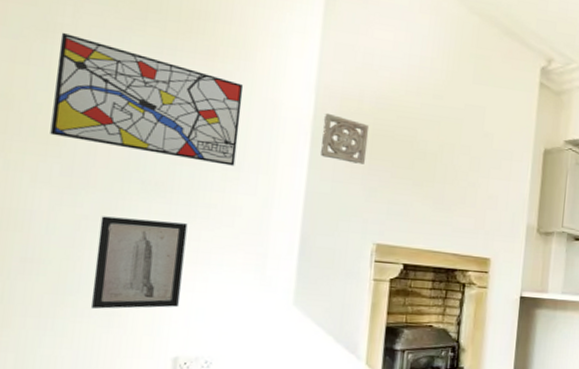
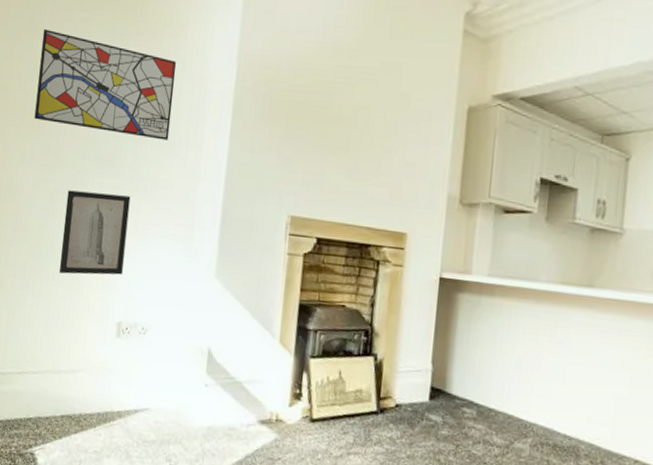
wall ornament: present [320,112,370,164] -> none [240,82,286,133]

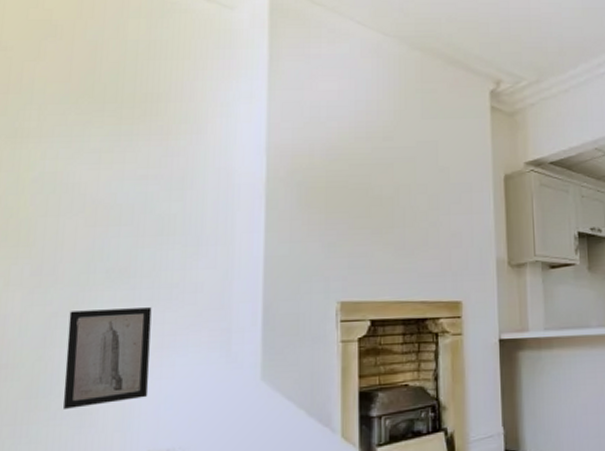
wall art: present [34,28,177,140] -> none [20,135,197,242]

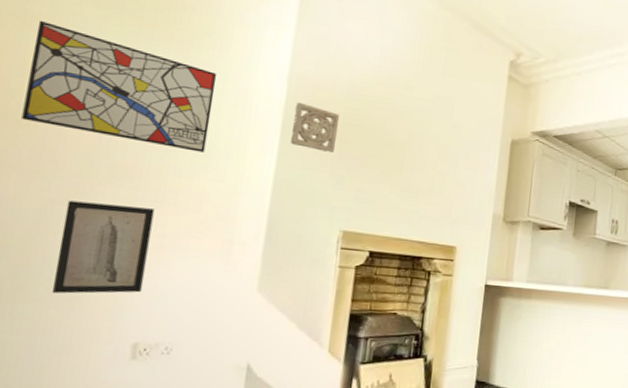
wall art: none [20,135,197,242] -> present [21,20,217,153]
wall ornament: none [275,172,323,220] -> present [290,101,340,153]

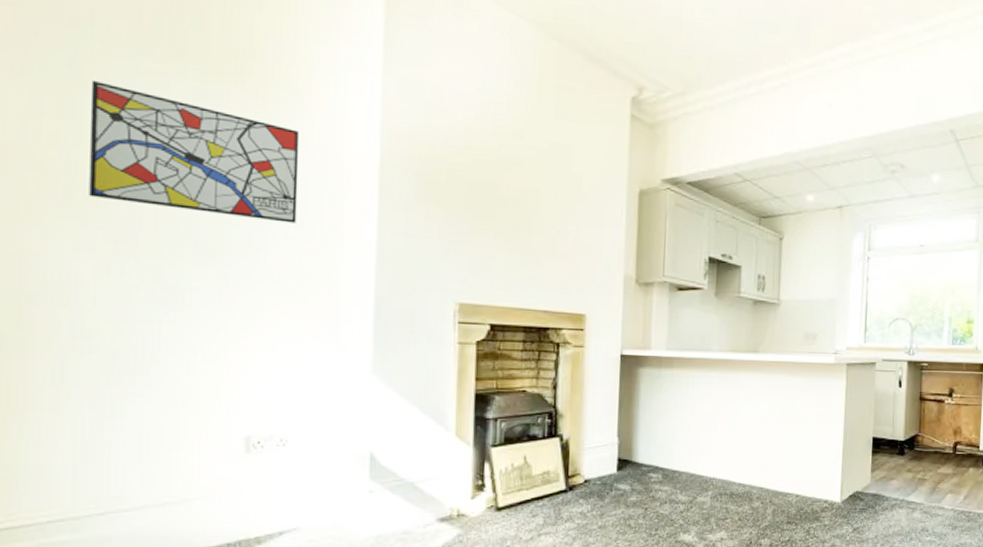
wall art: present [51,200,155,294] -> none [150,285,249,387]
wall ornament: present [290,101,340,153] -> none [390,159,443,215]

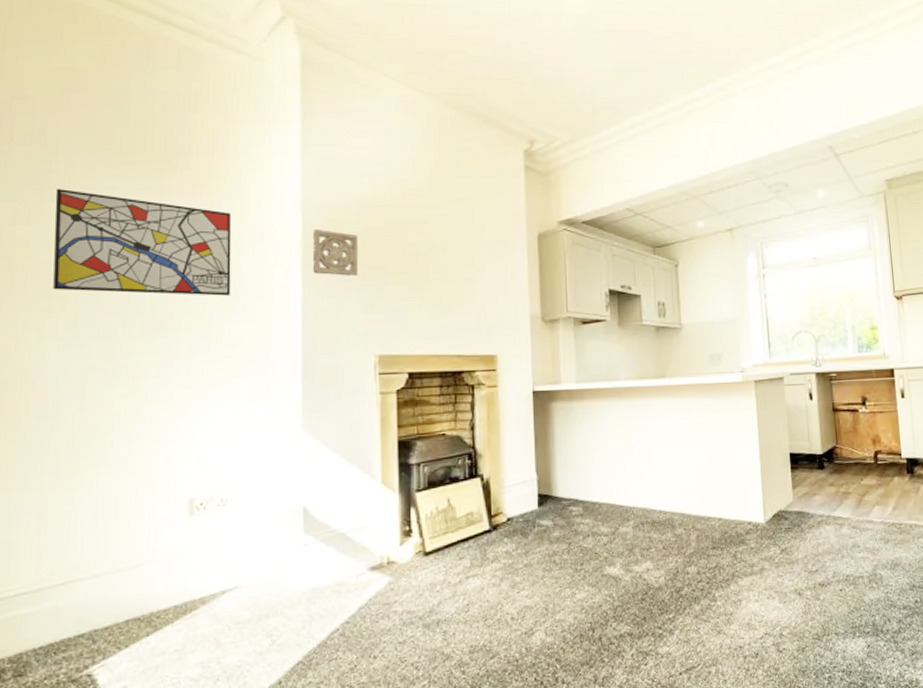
wall ornament: none [390,159,443,215] -> present [312,228,359,276]

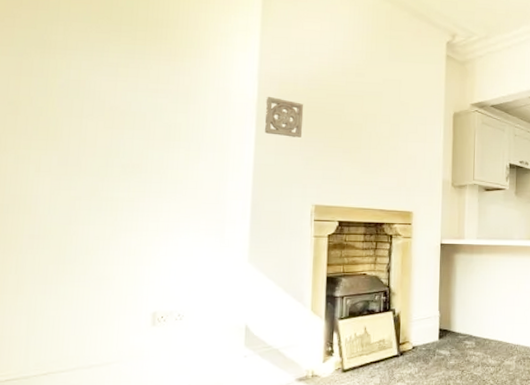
wall art: present [53,188,232,296] -> none [49,47,200,147]

